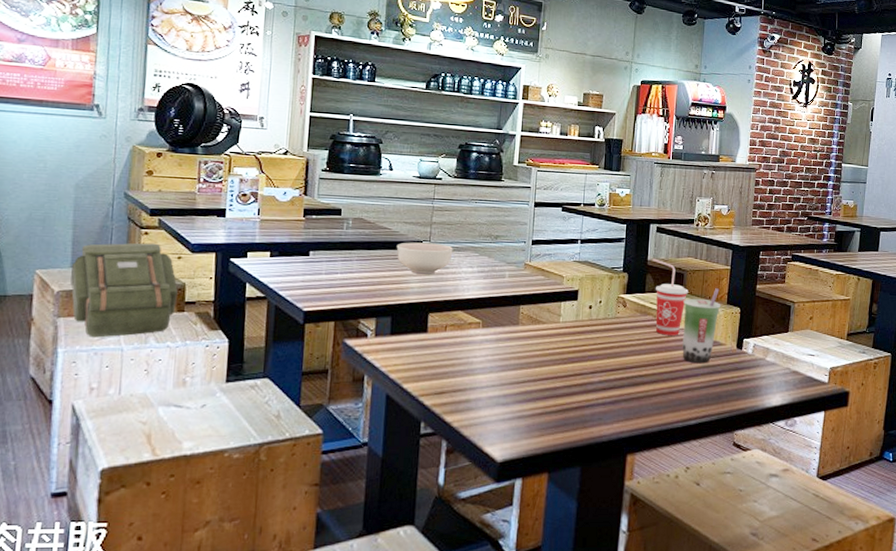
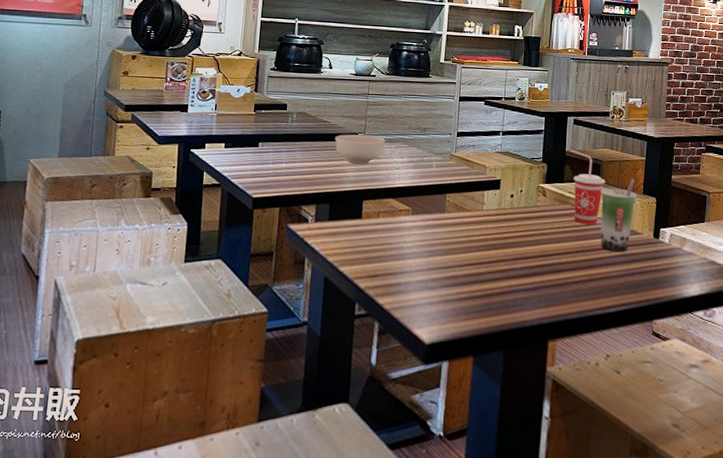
backpack: present [70,242,178,338] -> none [57,135,146,220]

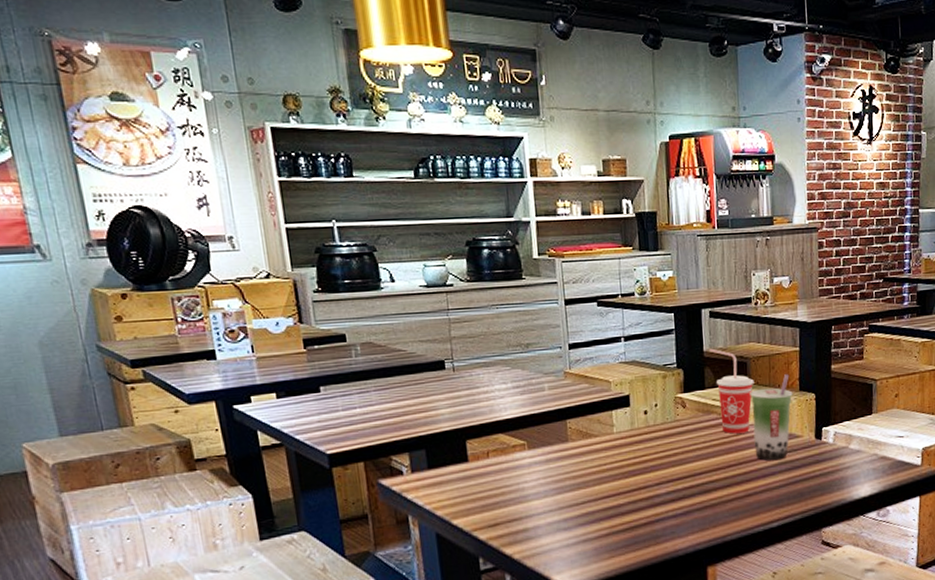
bowl: present [334,134,386,164] -> none [415,360,481,398]

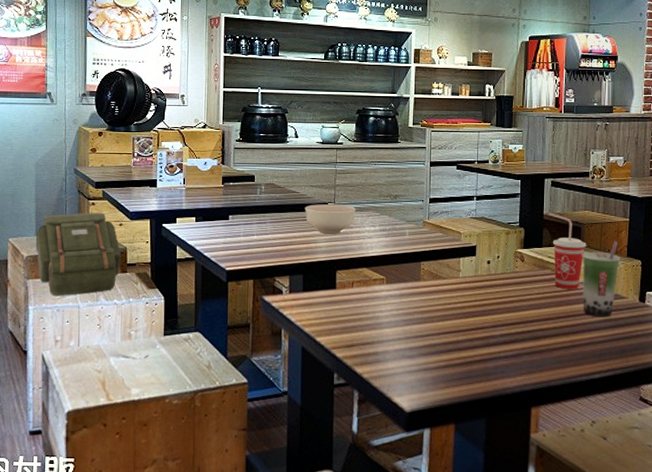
backpack: none [60,398,186,510] -> present [36,212,121,296]
bowl: none [415,360,481,398] -> present [304,204,356,234]

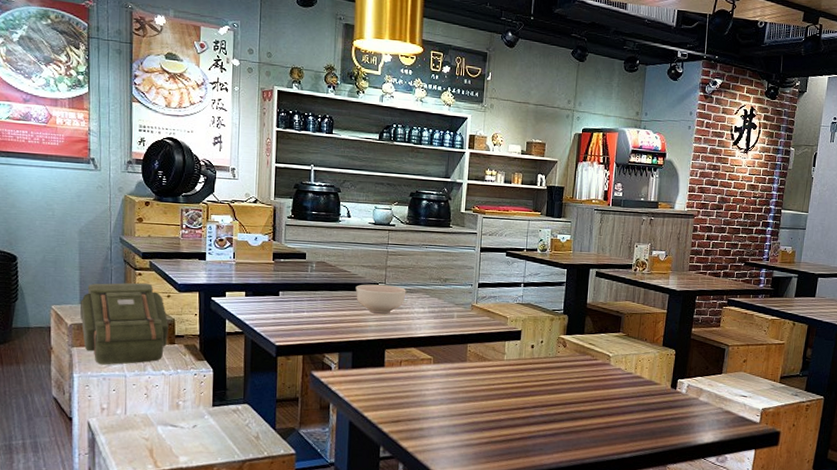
beverage cup: present [549,213,587,289] -> none [592,301,626,375]
beverage cup: present [582,241,621,317] -> none [618,331,657,402]

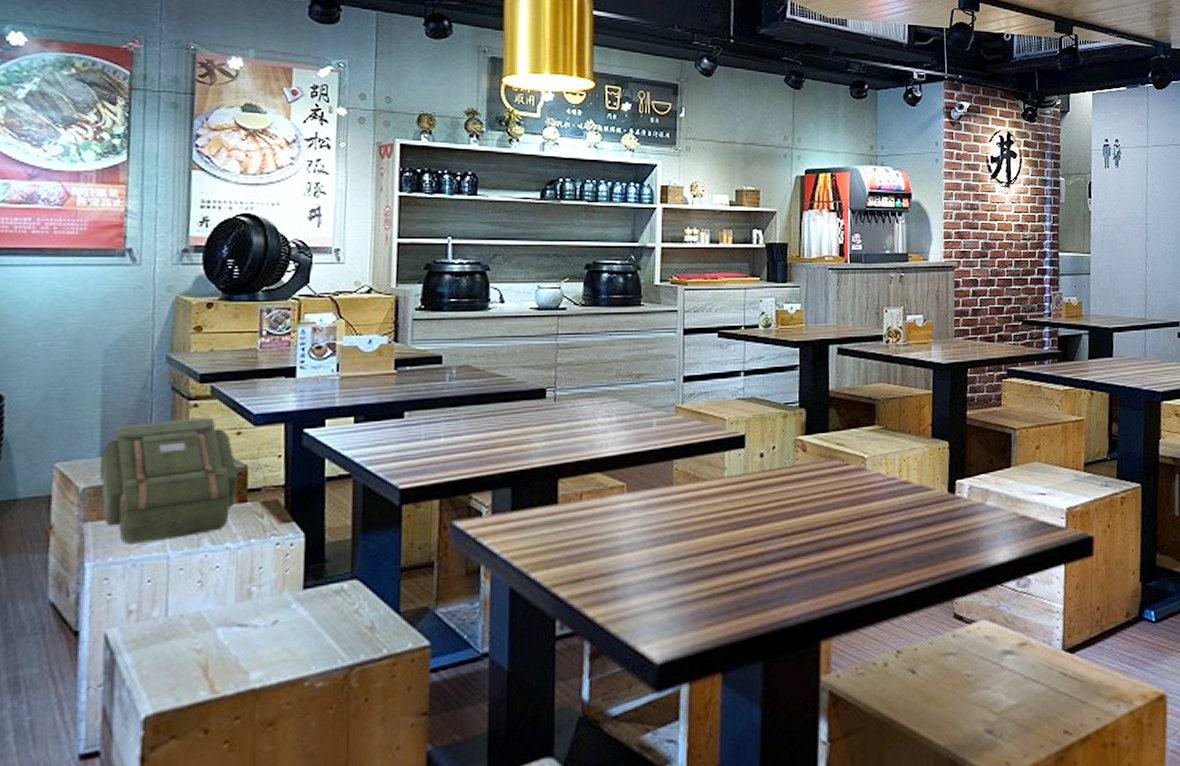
bowl: present [355,284,406,314] -> none [513,389,585,430]

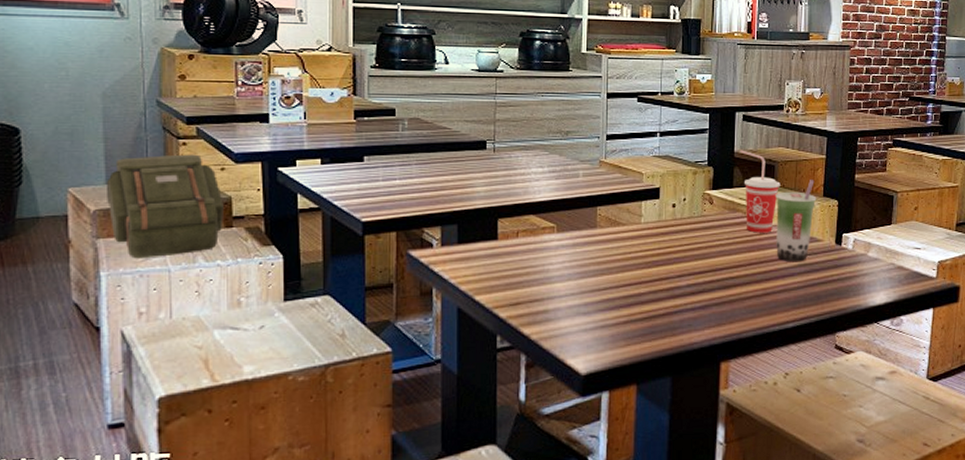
beverage cup: none [835,387,883,484] -> present [740,150,781,233]
beverage cup: none [877,419,925,517] -> present [775,180,817,262]

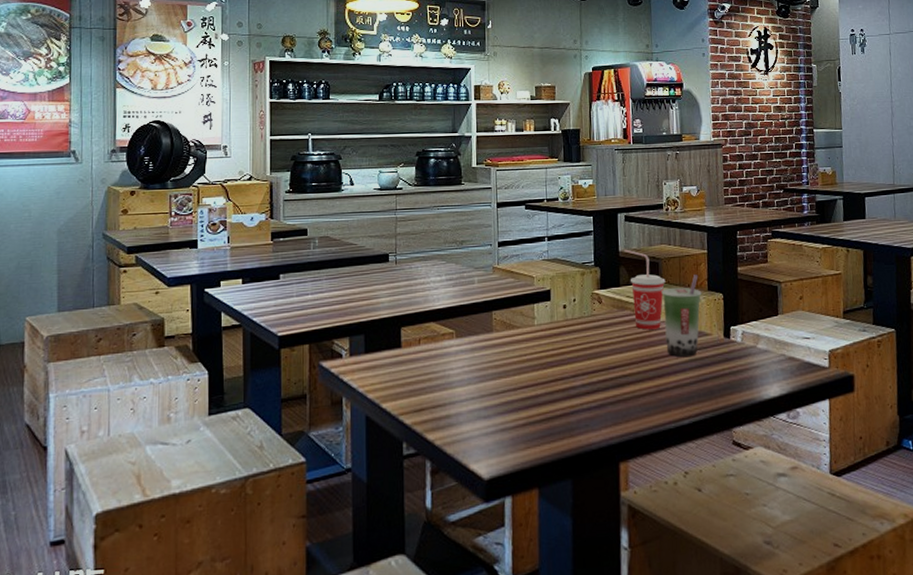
backpack: present [107,154,224,259] -> none [58,280,157,380]

